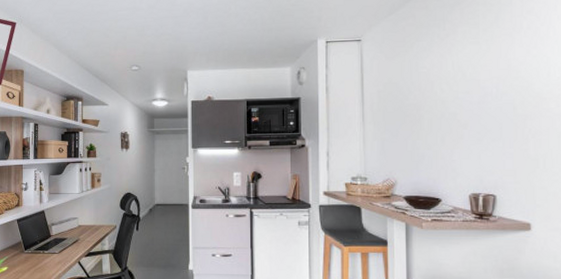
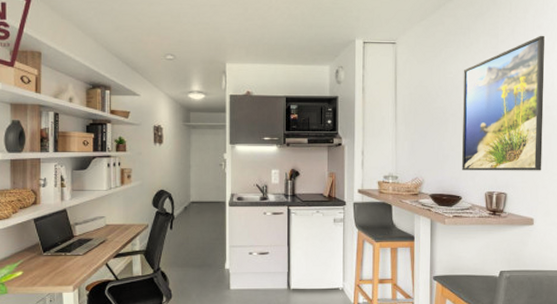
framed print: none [438,20,539,171] -> present [462,35,545,171]

